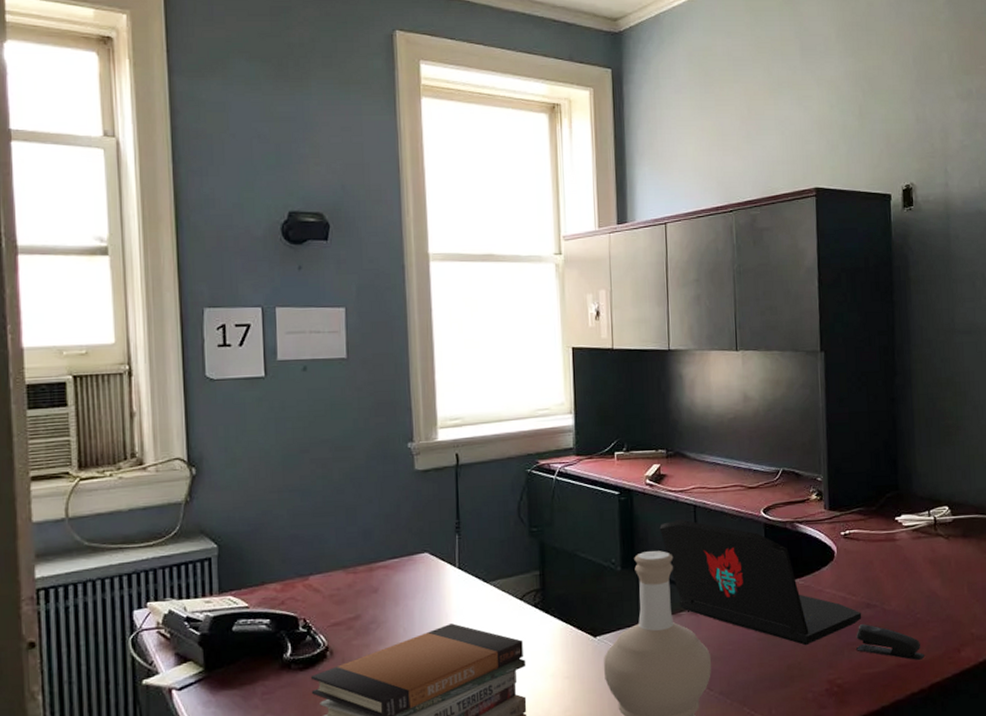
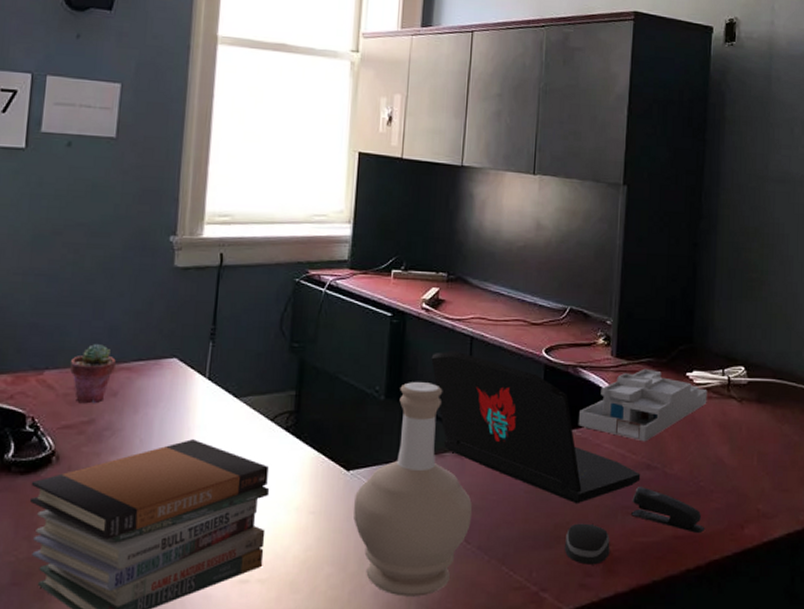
potted succulent: none [331,547,373,602] -> present [70,344,116,404]
computer mouse: none [798,661,840,699] -> present [564,523,610,565]
desk organizer: none [799,517,917,584] -> present [578,368,708,442]

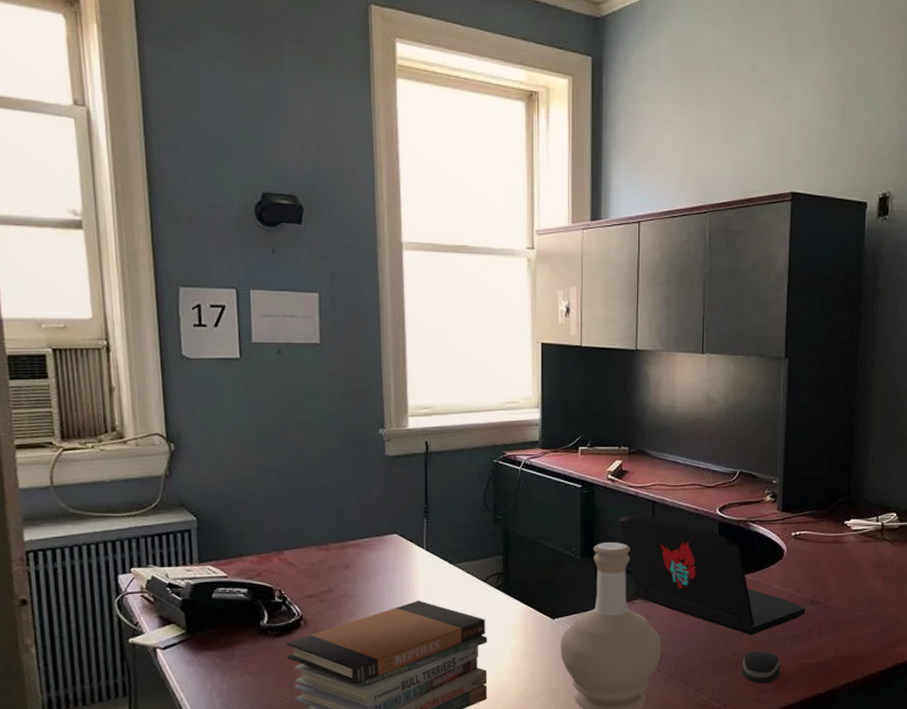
potted succulent: present [70,344,116,404] -> none [305,526,345,577]
desk organizer: present [578,368,708,442] -> none [750,519,864,582]
stapler: present [631,487,706,533] -> none [798,619,862,654]

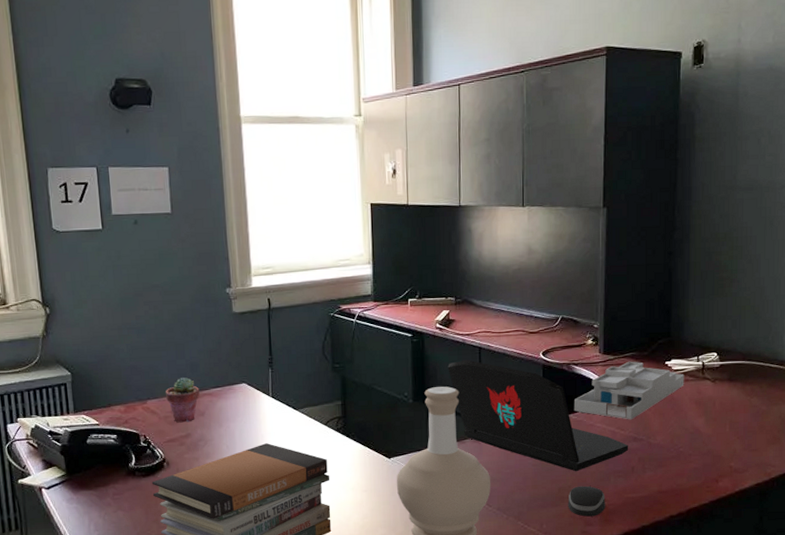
potted succulent: none [305,526,345,577] -> present [165,377,200,423]
desk organizer: none [750,519,864,582] -> present [573,361,685,420]

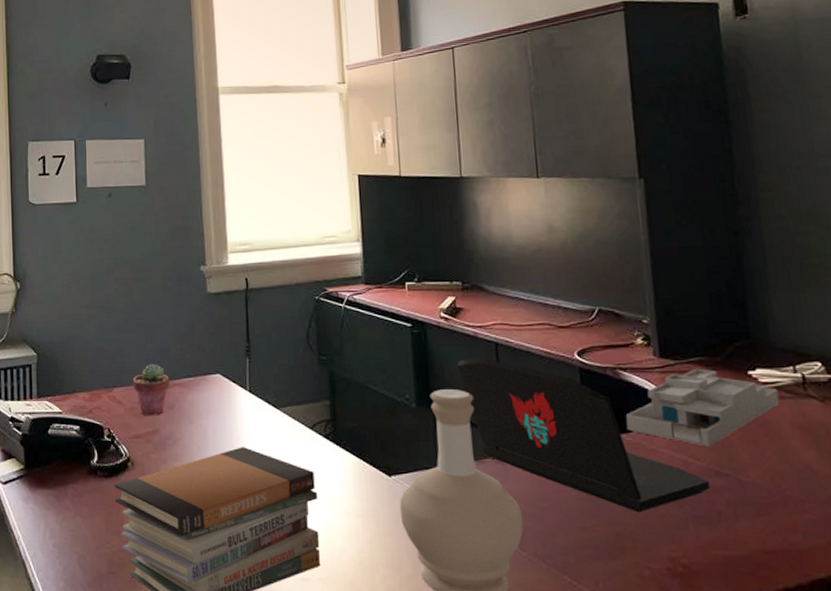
computer mouse: present [568,485,605,517] -> none [631,533,686,578]

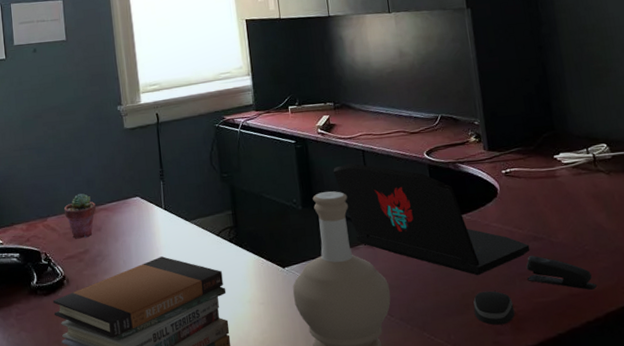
desk organizer: present [625,368,780,447] -> none [464,156,578,218]
computer mouse: none [631,533,686,578] -> present [473,290,515,325]
stapler: none [703,495,802,547] -> present [526,255,598,290]

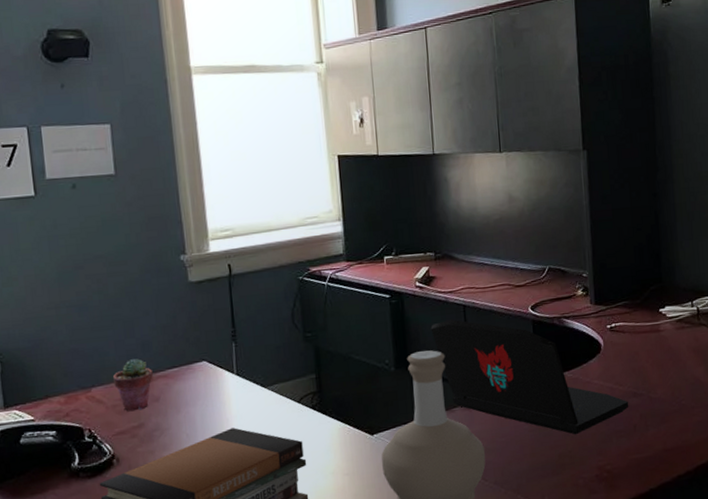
computer mouse: present [473,290,515,325] -> none [569,449,610,484]
stapler: present [526,255,598,290] -> none [623,412,691,445]

